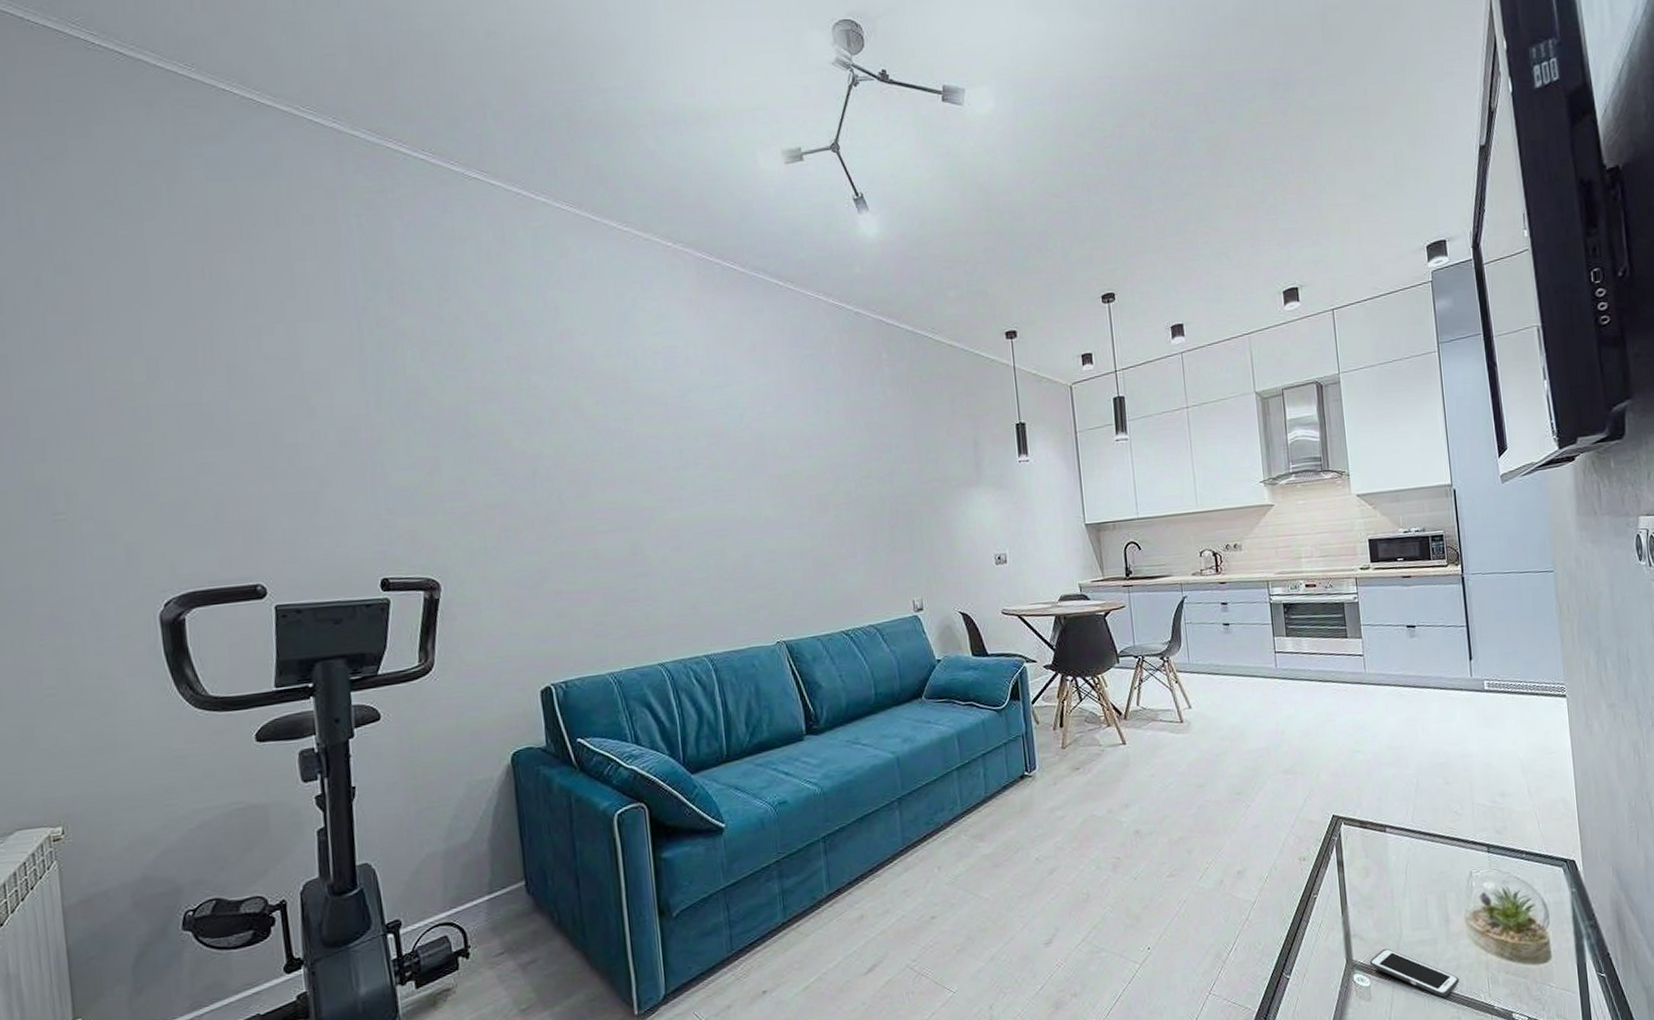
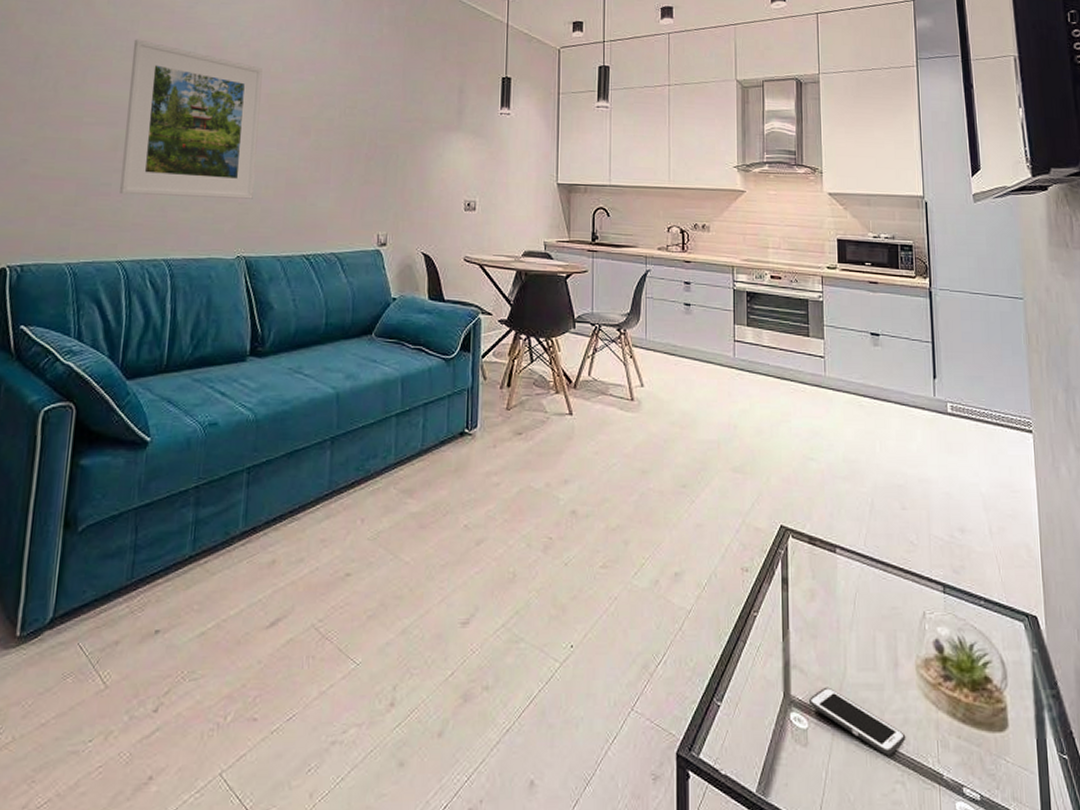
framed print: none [631,437,783,598] -> present [120,39,263,199]

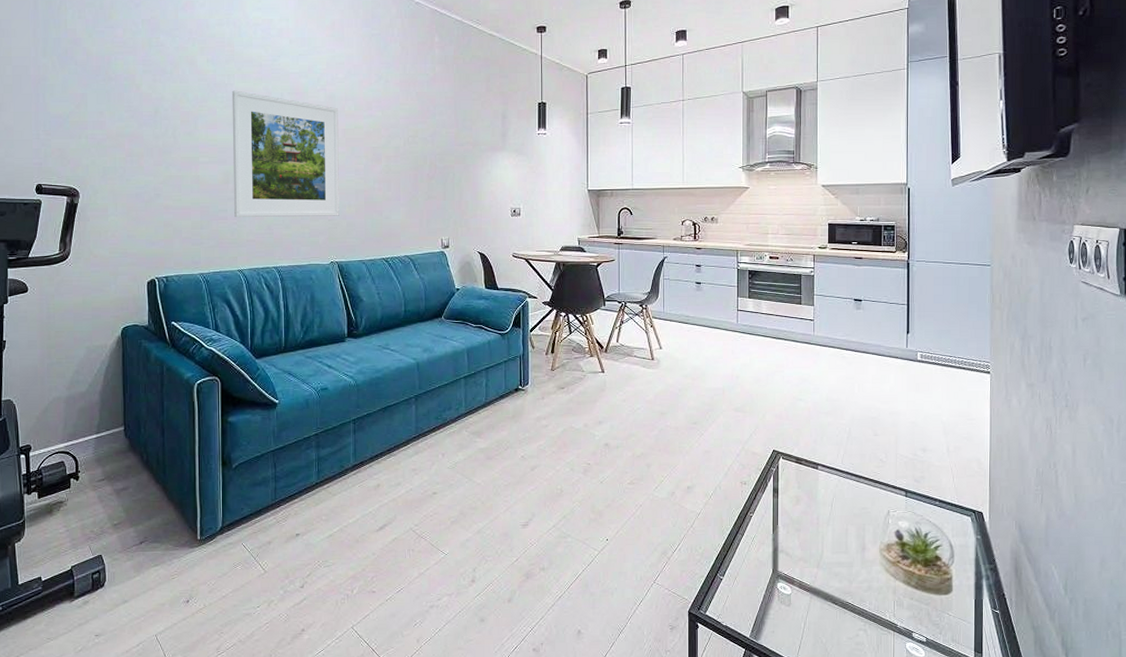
cell phone: present [808,687,906,755] -> none [792,565,869,612]

